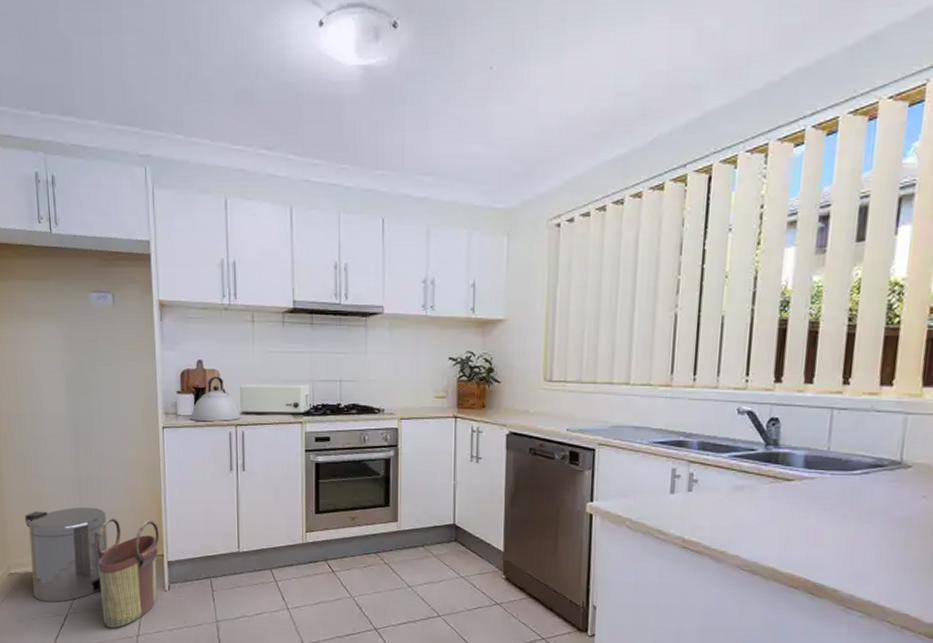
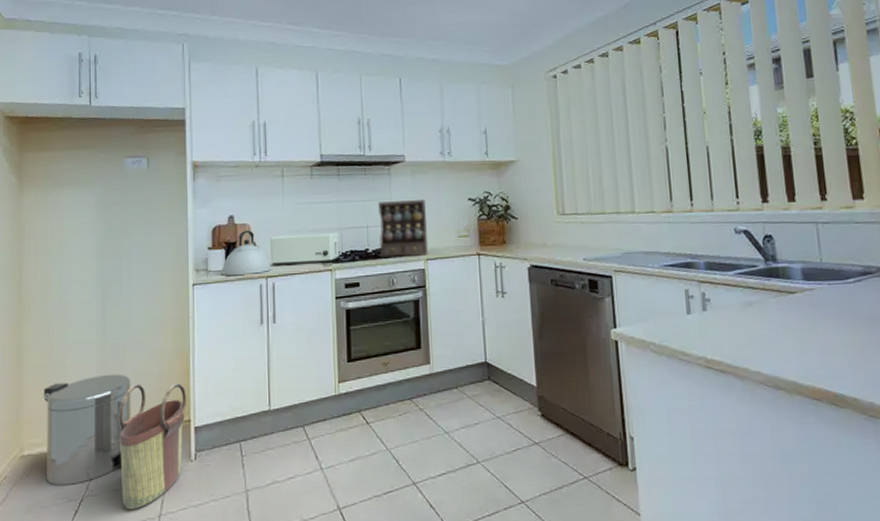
spice rack: none [351,355,404,416] -> present [378,200,429,257]

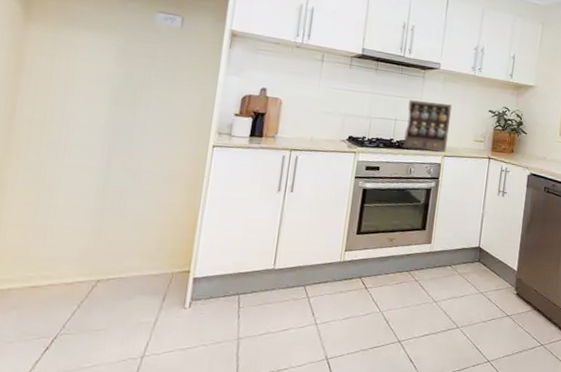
trash can: present [43,374,131,485] -> none [16,219,130,323]
shopping bag: present [119,383,187,509] -> none [103,232,191,349]
kettle: present [222,230,271,276] -> none [245,103,298,146]
toaster: present [270,233,340,266] -> none [297,114,368,146]

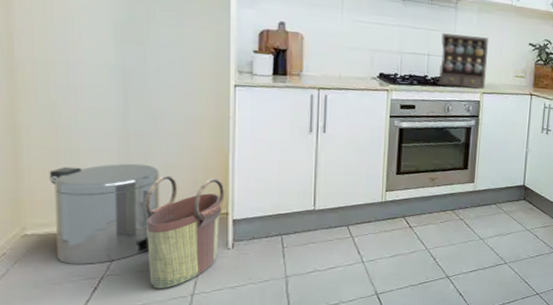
trash can: none [16,219,130,323] -> present [49,163,160,264]
shopping bag: none [103,232,191,349] -> present [145,175,225,288]

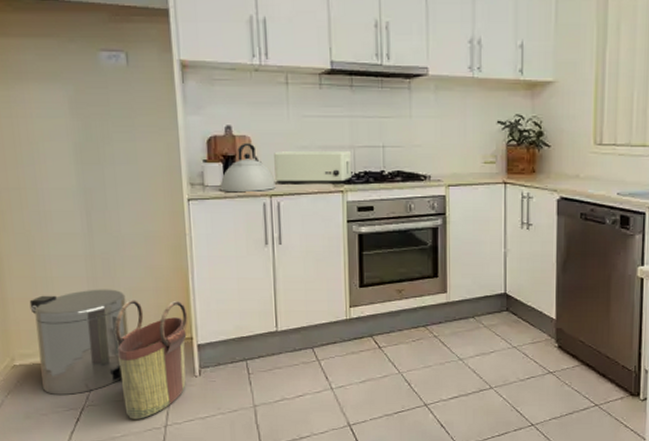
kettle: none [268,39,324,84] -> present [220,142,276,193]
toaster: none [324,50,399,84] -> present [274,151,353,185]
spice rack: present [438,33,488,90] -> none [396,120,451,182]

